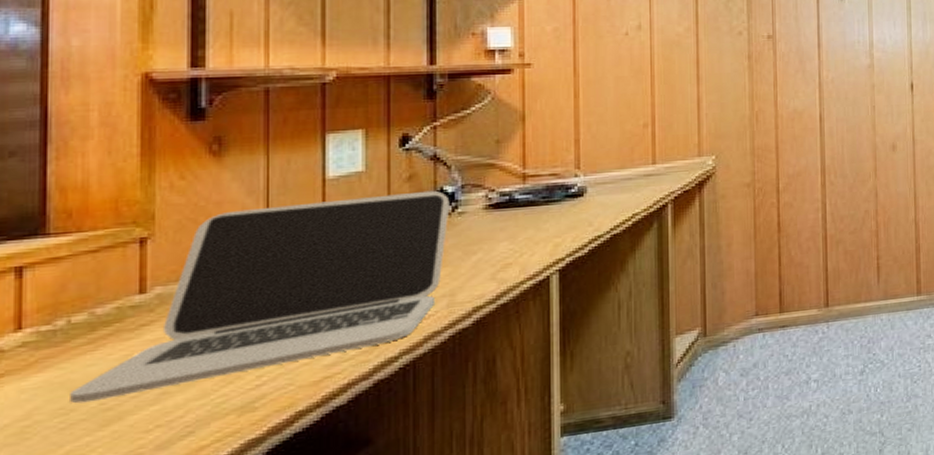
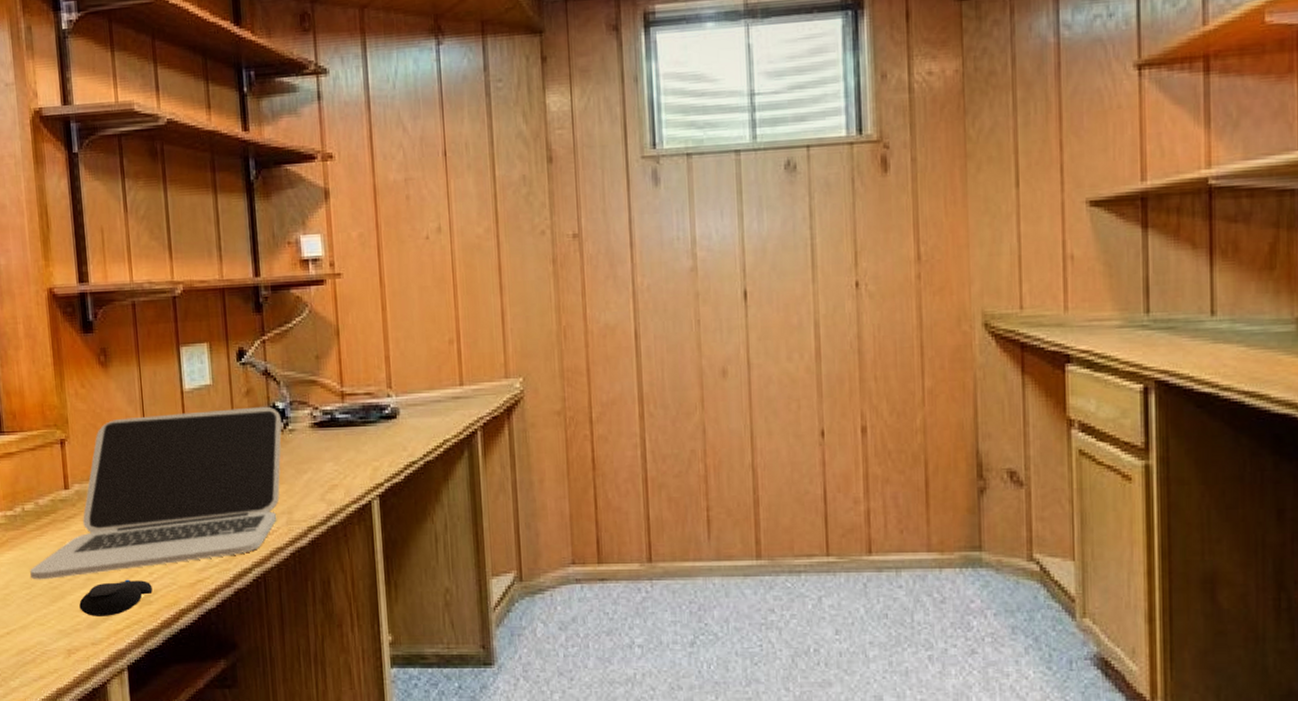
computer mouse: none [145,385,259,436] -> present [79,579,153,616]

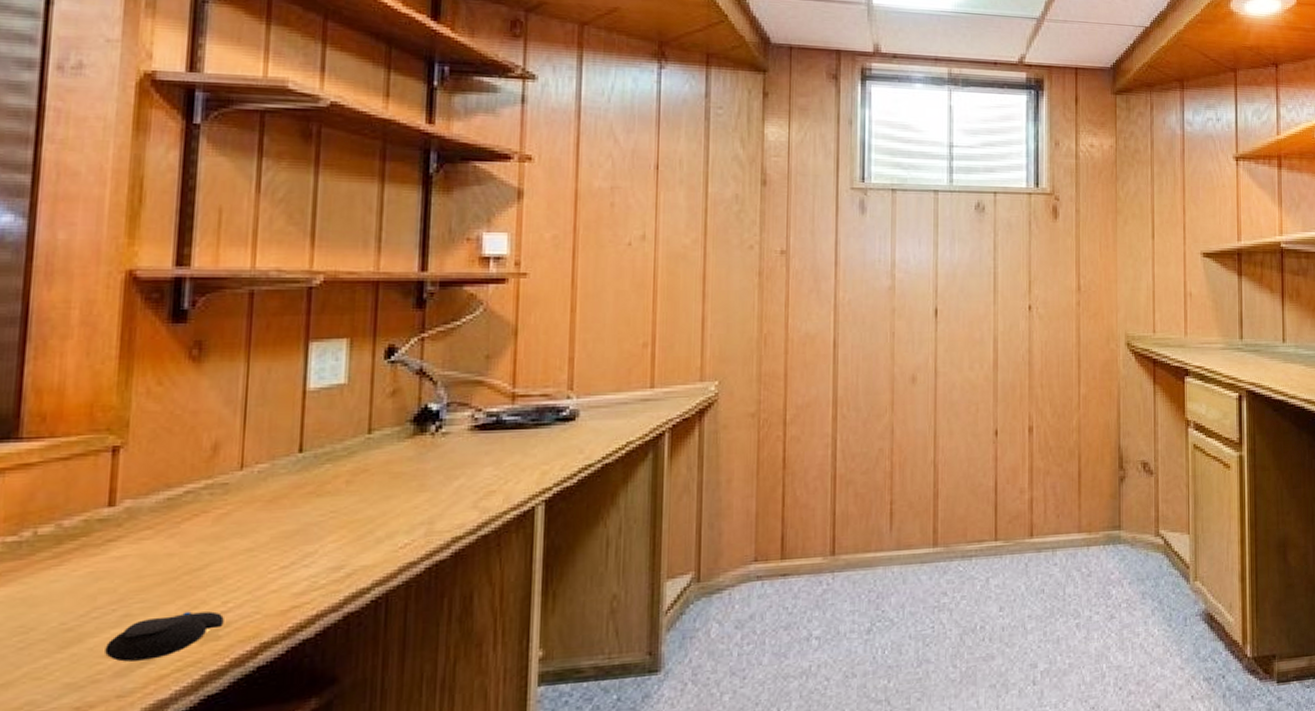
laptop: present [30,406,282,580] -> none [31,407,434,622]

